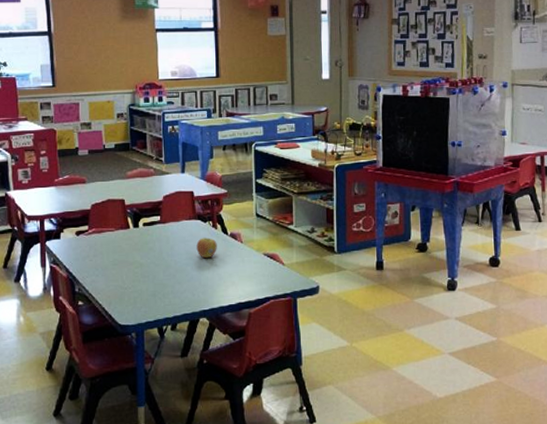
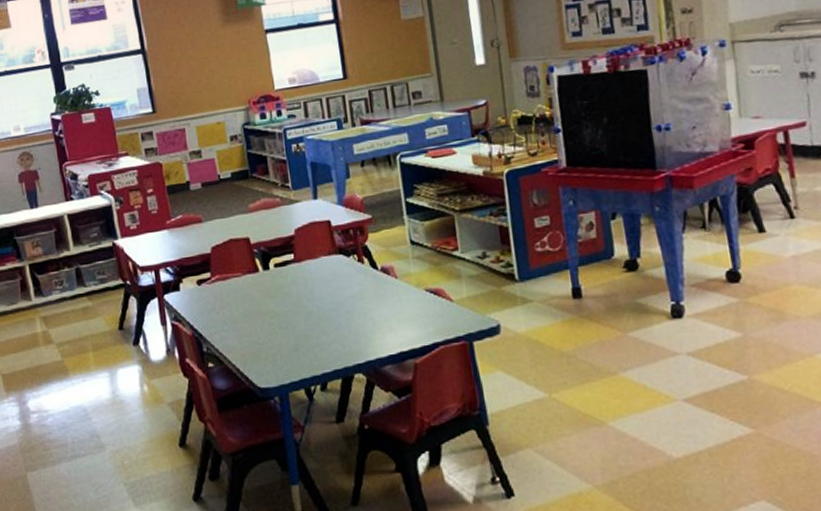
apple: present [196,237,217,258] -> none [340,275,367,300]

